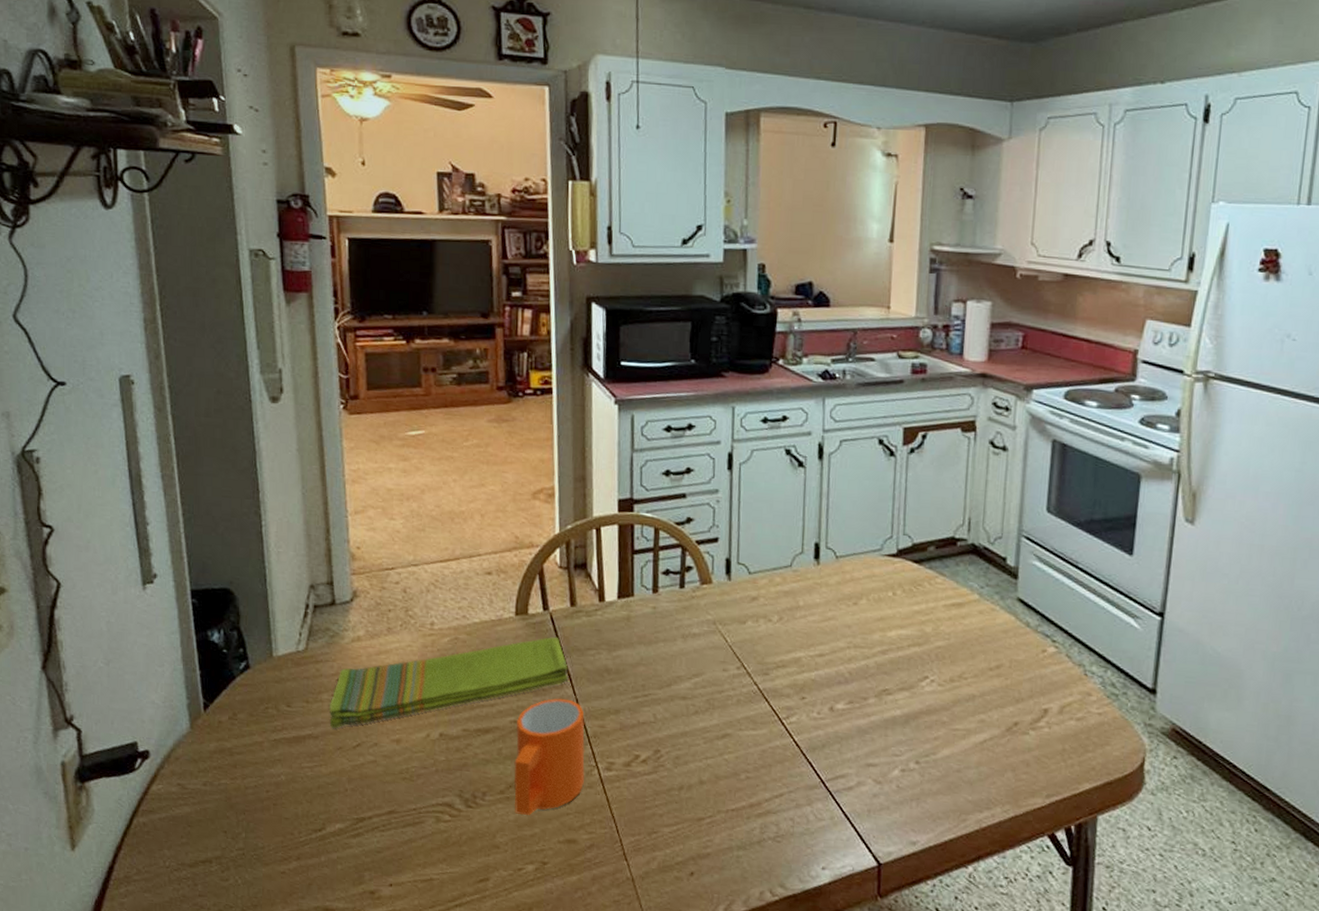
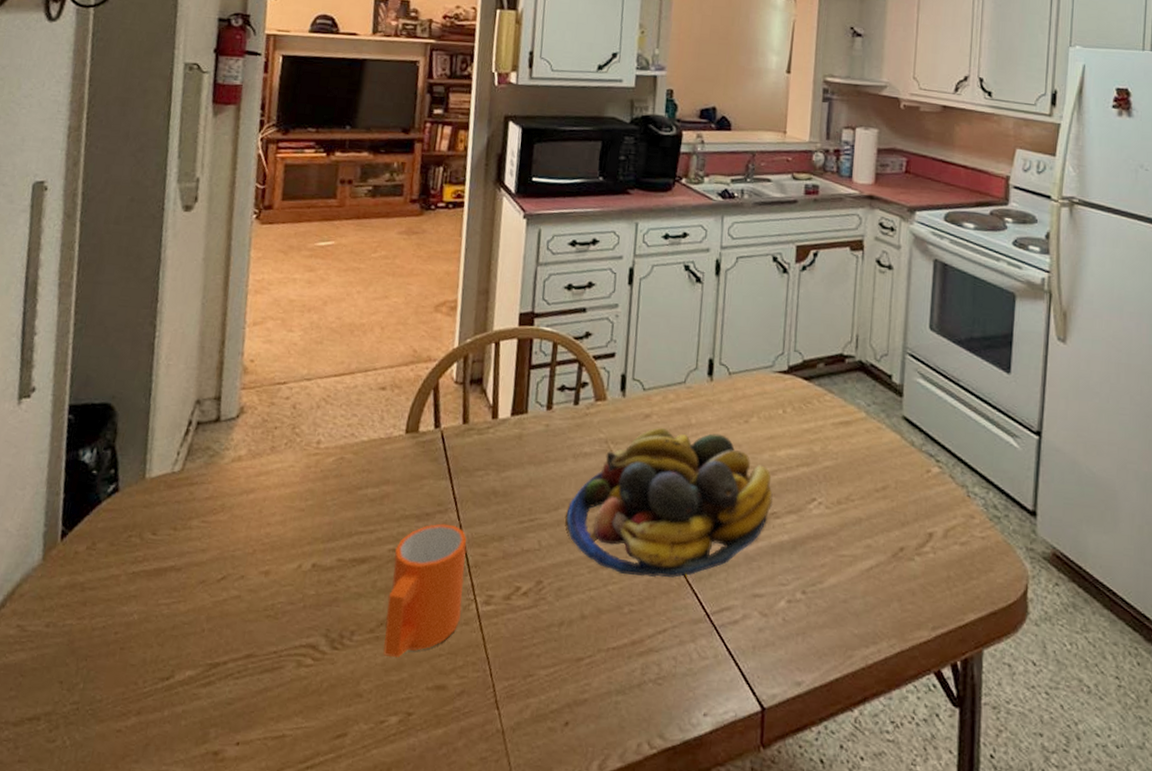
dish towel: present [330,636,568,729] -> none [196,456,455,560]
fruit bowl: none [680,610,885,748] -> present [566,428,773,578]

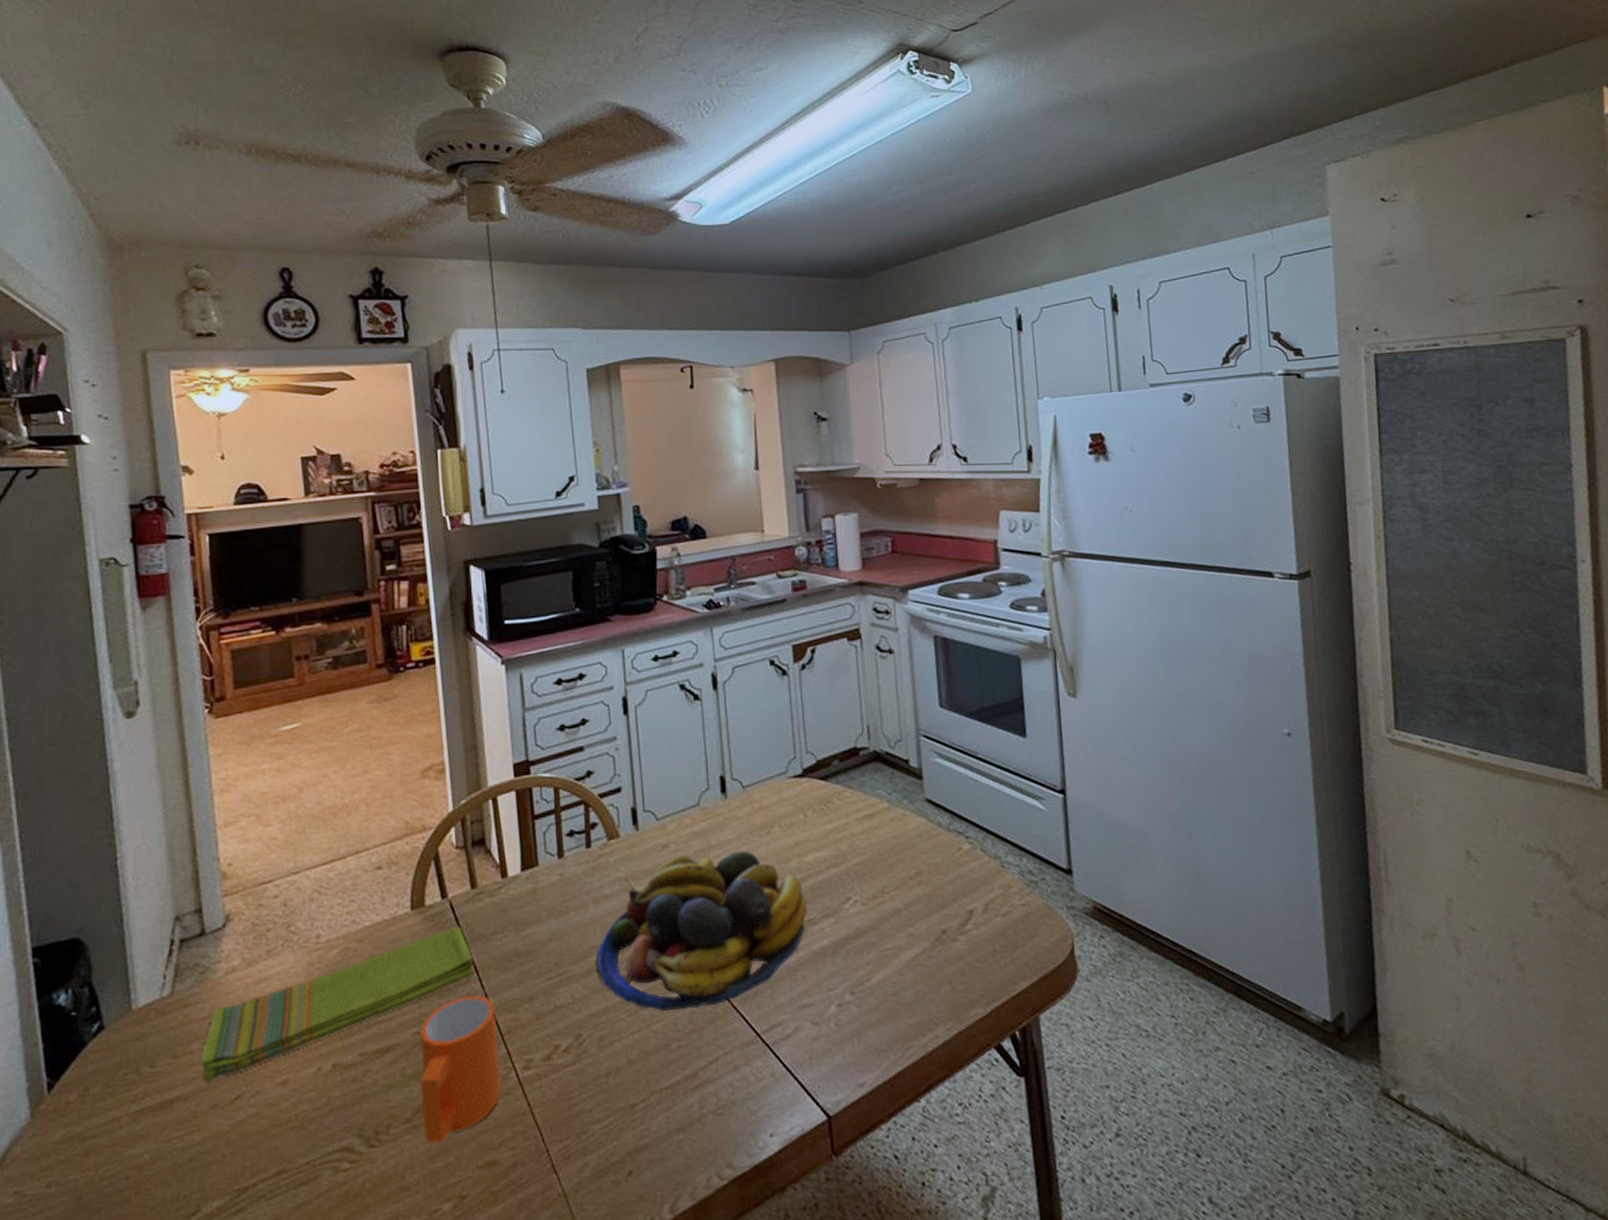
dish towel: none [196,456,455,560] -> present [202,926,474,1084]

